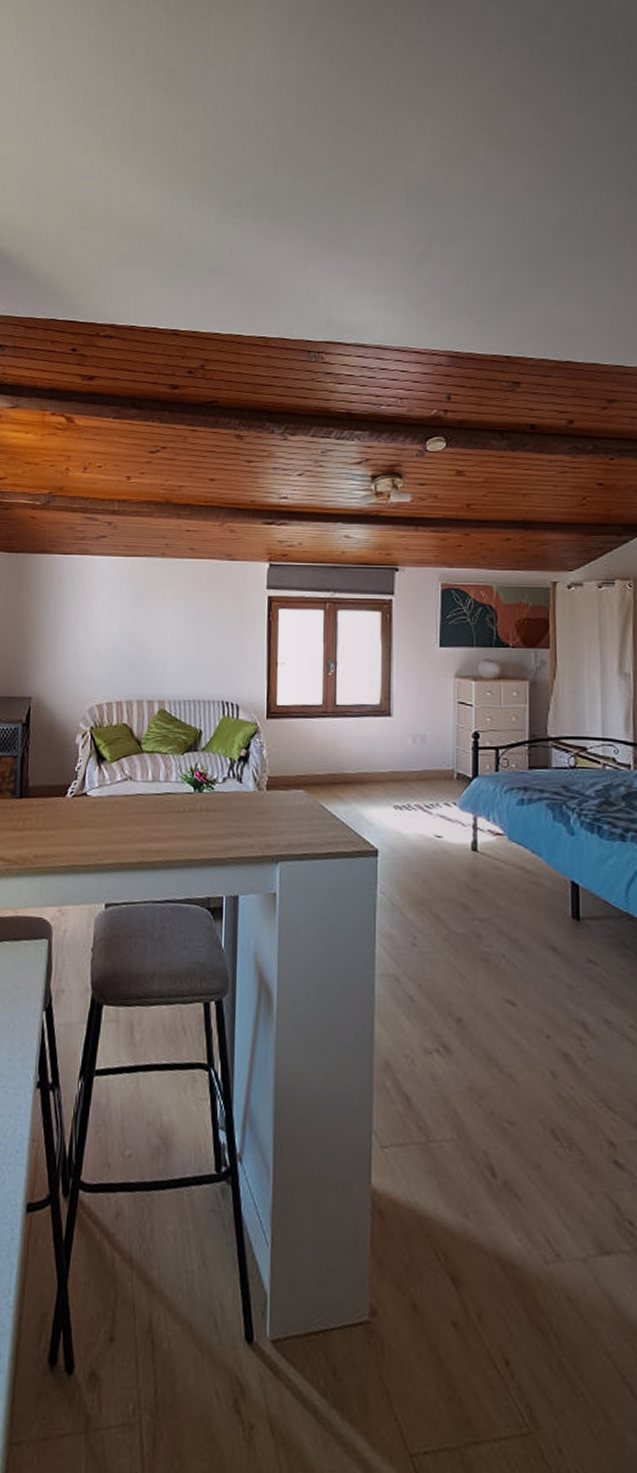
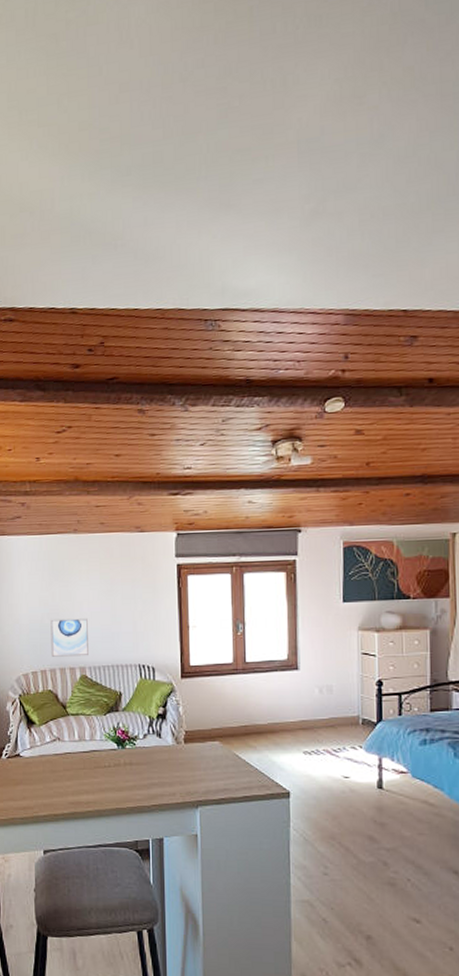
wall art: none [129,647,170,689] -> present [50,618,88,657]

